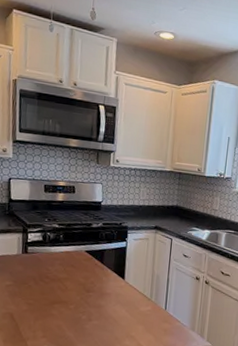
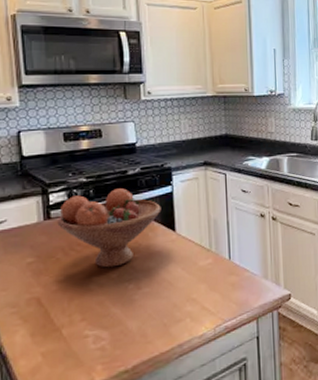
fruit bowl: none [32,237,116,300] -> present [57,188,161,268]

